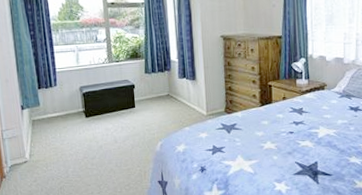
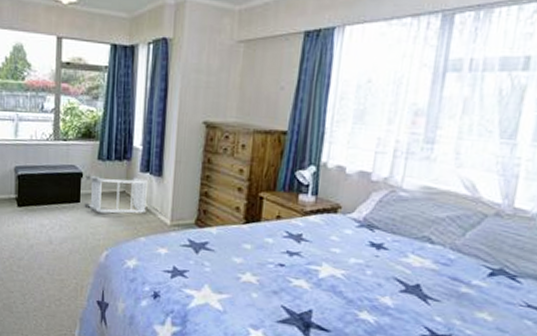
laundry basket: none [137,82,187,114] -> present [84,175,148,213]

